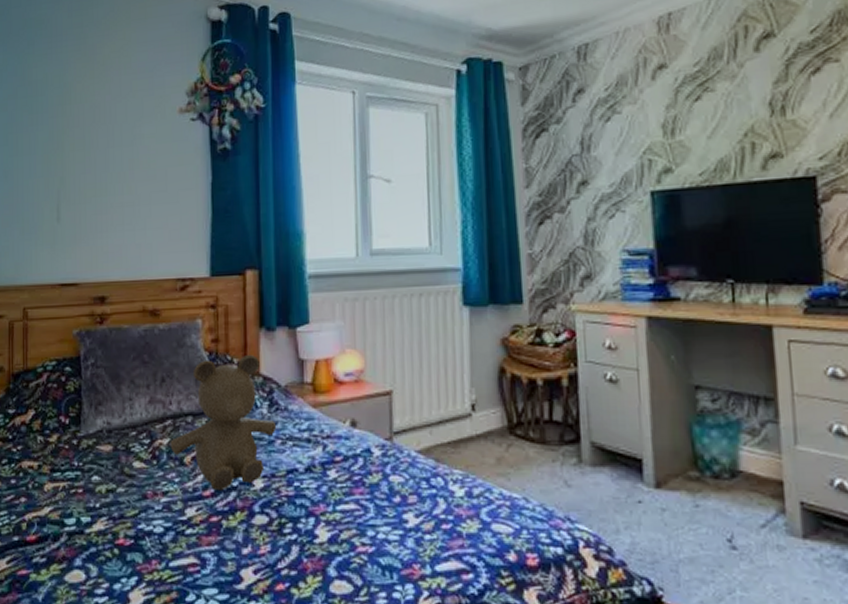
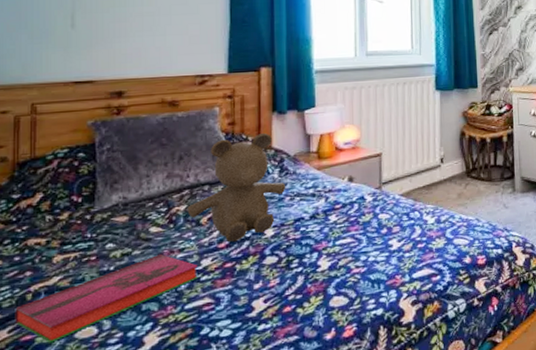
hardback book: none [12,494,182,582] -> present [15,253,198,343]

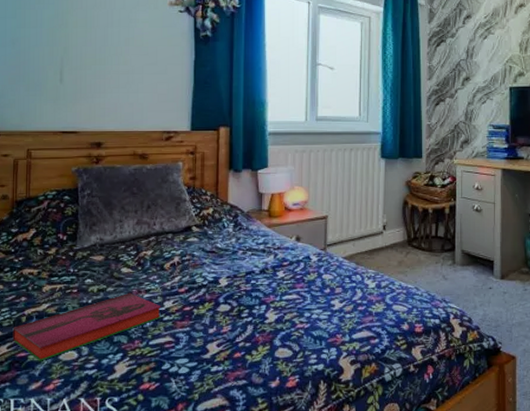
teddy bear: present [187,133,286,242] -> none [153,189,240,288]

